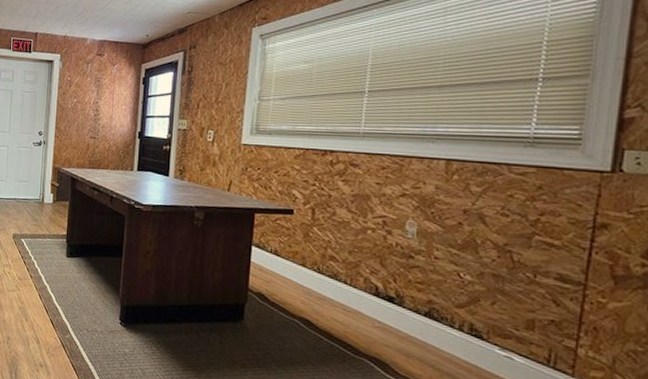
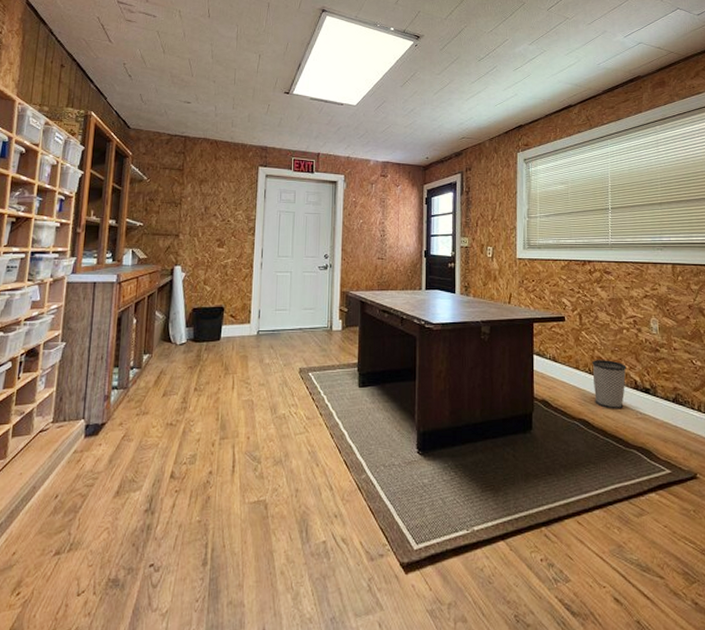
wastebasket: none [321,259,367,315] -> present [592,360,627,409]

